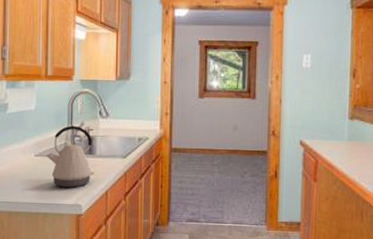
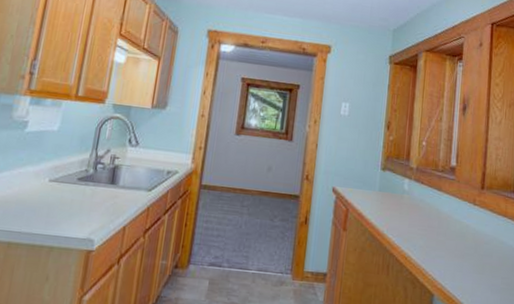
kettle: present [46,125,95,188] -> none [62,151,117,220]

